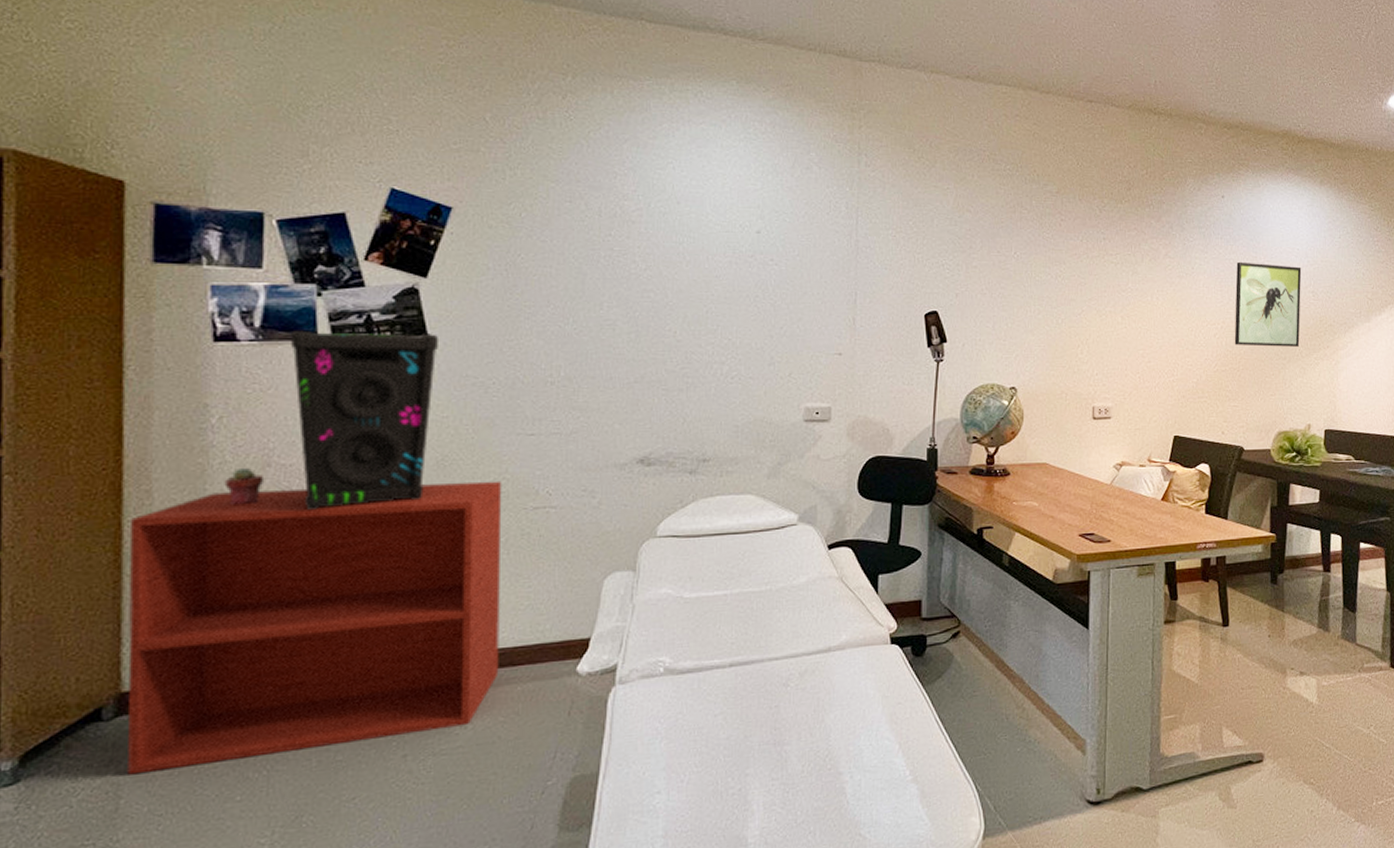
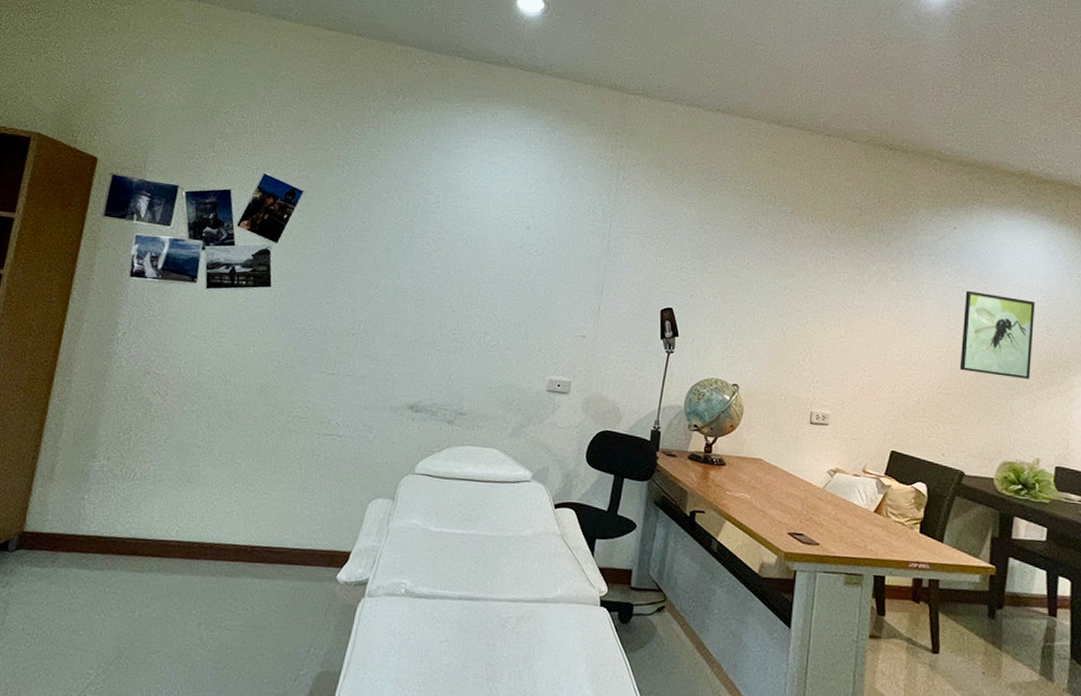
tv stand: present [127,480,502,775] -> none [15,389,305,608]
potted succulent: present [224,467,265,505] -> none [117,372,144,401]
speaker: present [290,330,438,511] -> none [166,273,278,415]

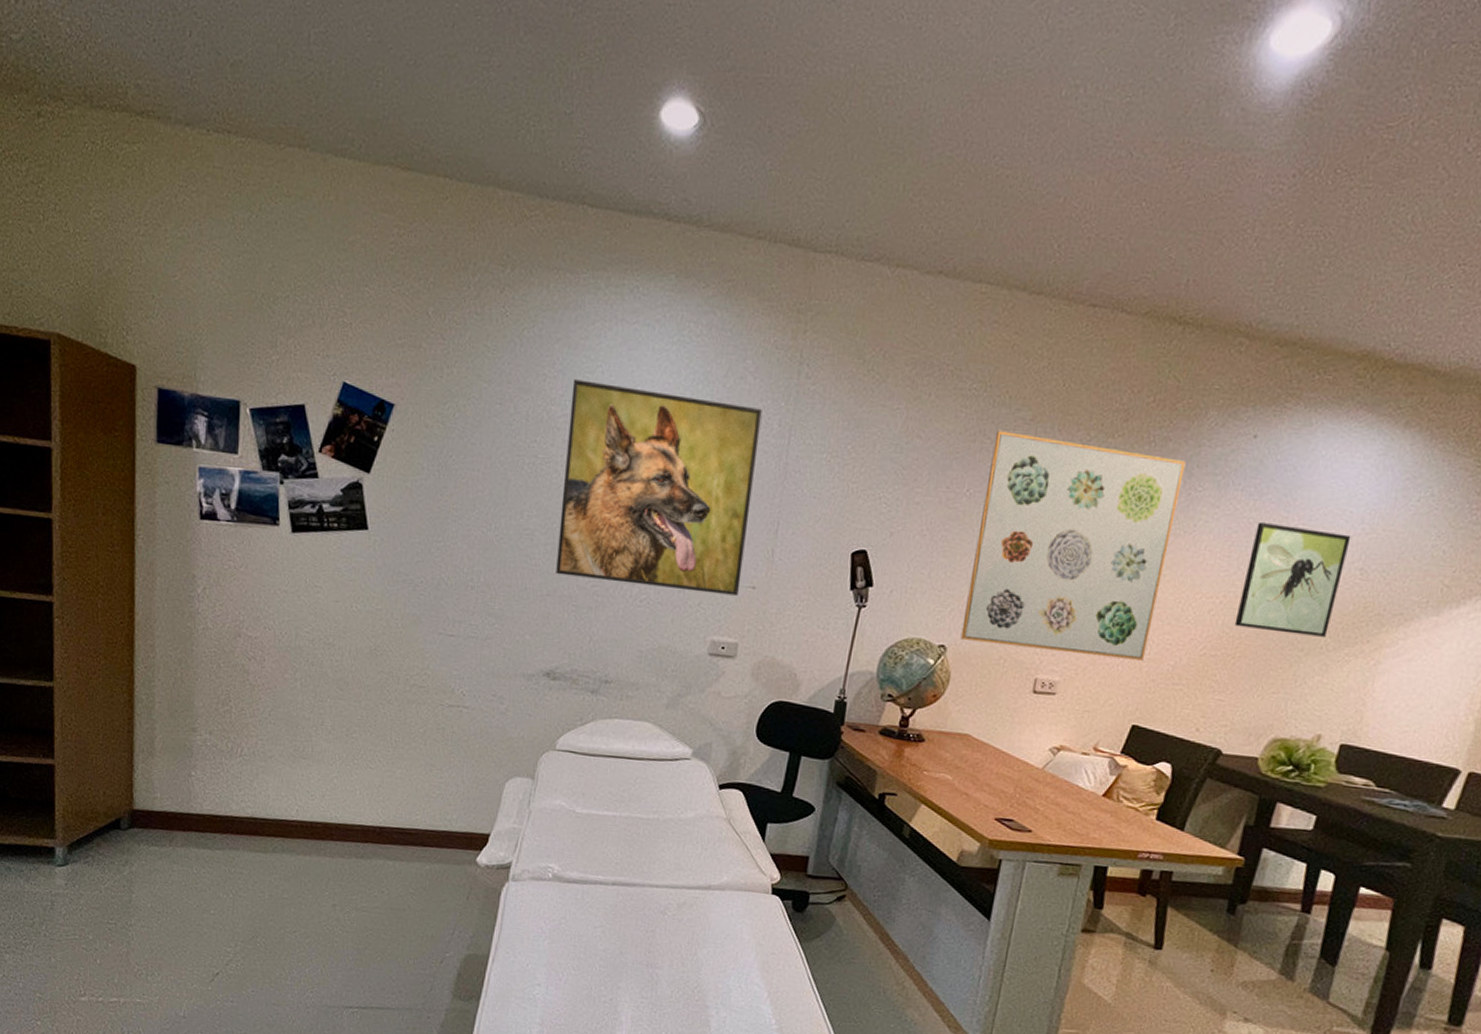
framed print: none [423,176,590,343] -> present [556,379,762,596]
wall art: none [749,220,907,397] -> present [960,431,1186,661]

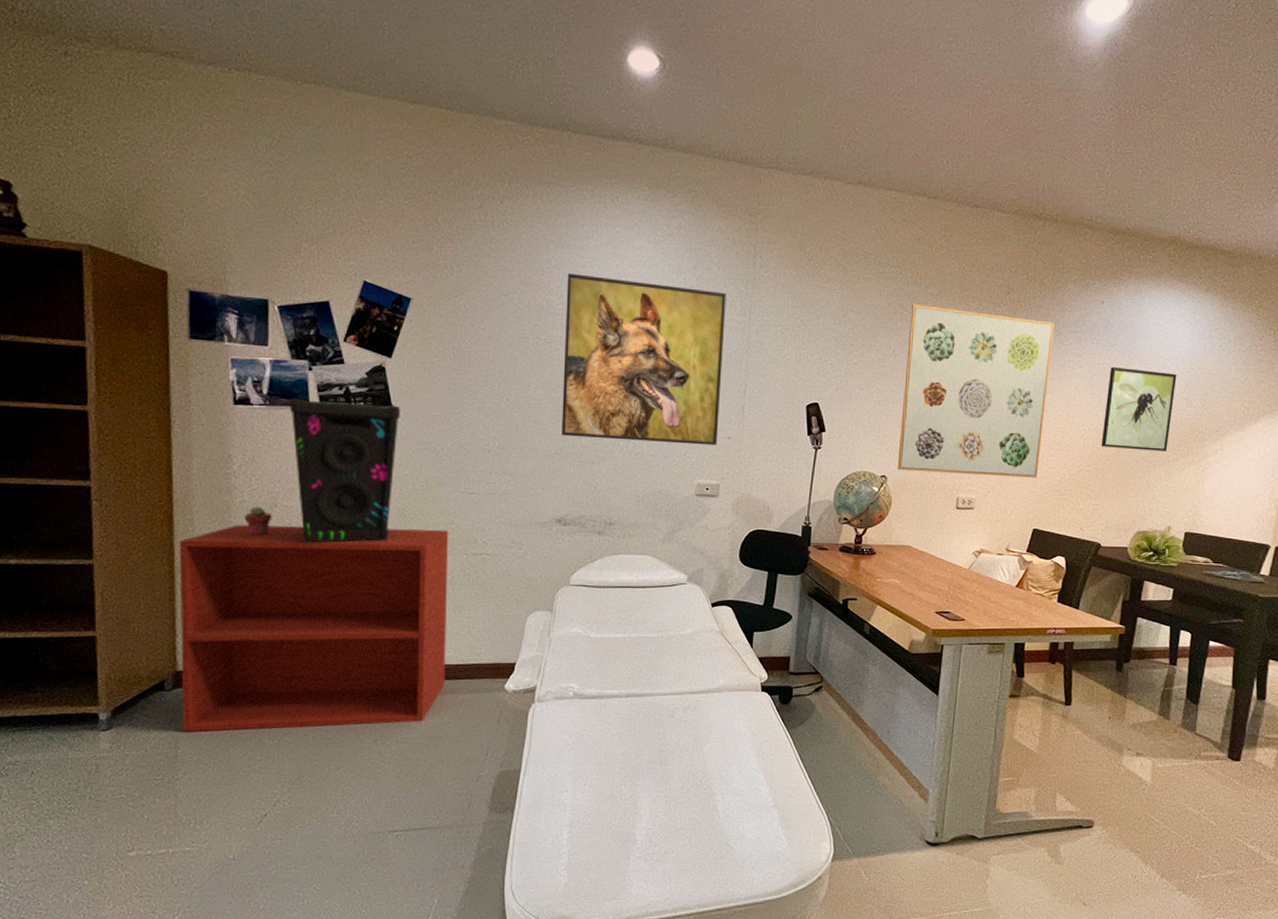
tv stand: none [137,654,424,891] -> present [180,525,449,732]
potted succulent: none [206,634,236,668] -> present [244,506,272,536]
speaker: none [257,514,377,683] -> present [289,398,400,544]

